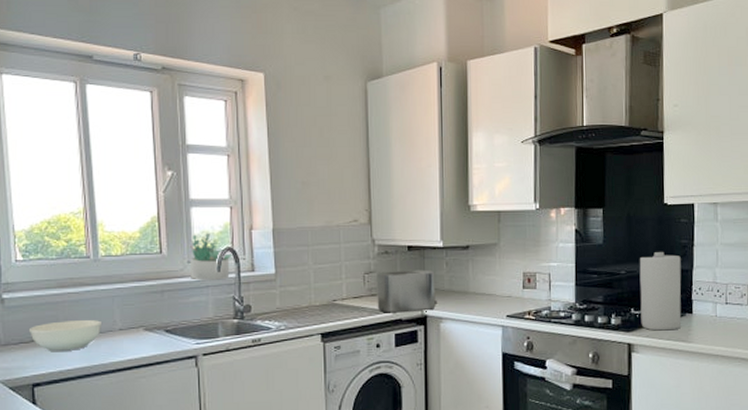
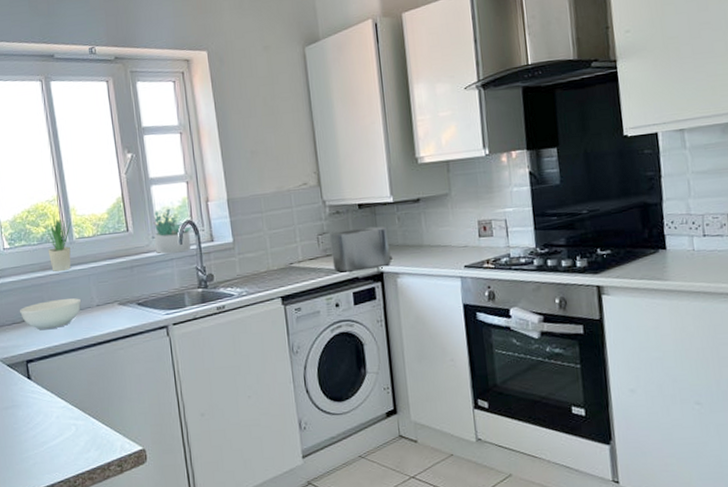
potted plant: none [68,228,97,291] -> present [46,214,71,273]
paper towel holder: present [639,252,682,331] -> none [601,187,654,271]

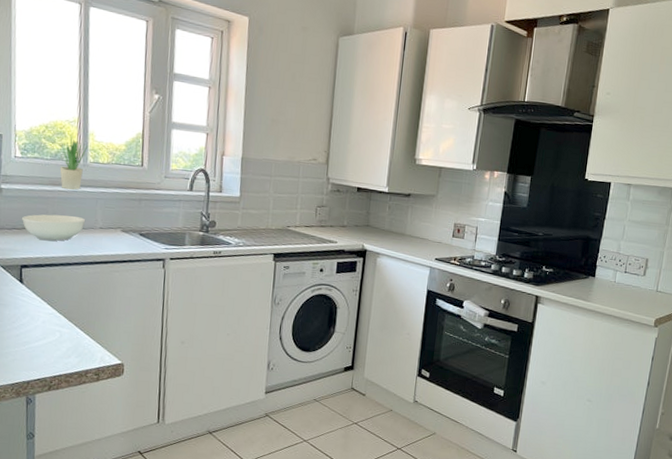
succulent plant: present [153,208,192,255] -> none [166,153,204,197]
toaster: present [330,226,392,273] -> none [324,207,378,246]

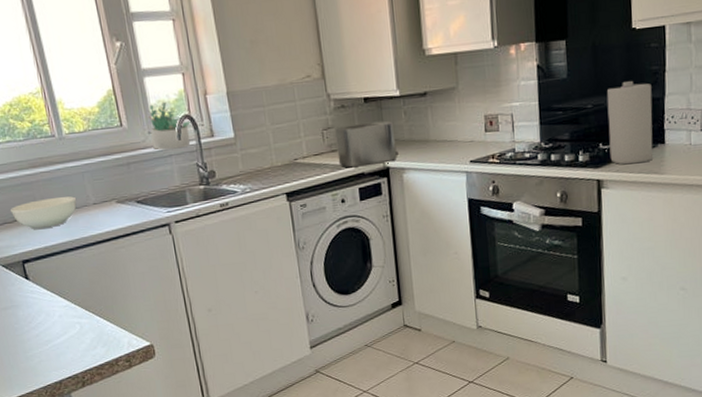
potted plant: present [60,134,87,191] -> none [31,108,63,170]
succulent plant: none [166,153,204,197] -> present [148,101,191,151]
toaster: none [324,207,378,246] -> present [335,120,398,169]
paper towel holder: none [549,220,592,290] -> present [606,81,653,165]

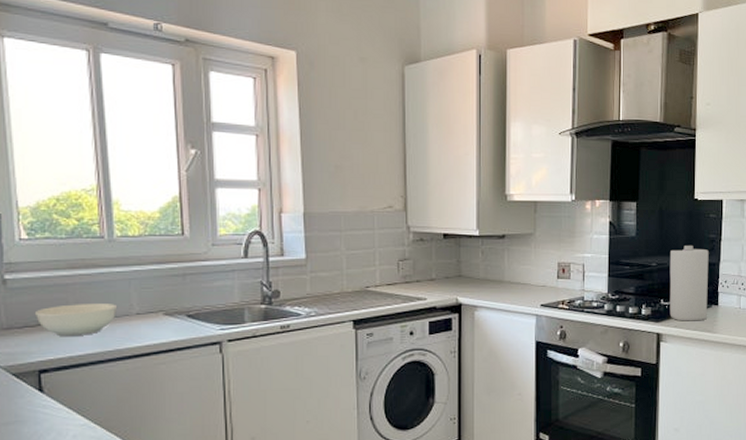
succulent plant: present [148,101,191,151] -> none [215,215,260,265]
toaster: present [335,120,398,169] -> none [411,258,472,302]

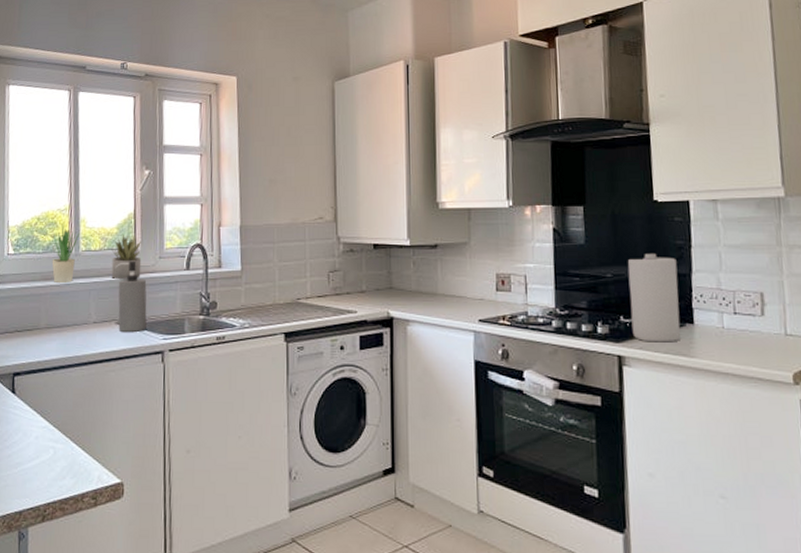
bowl: present [34,304,118,337] -> none [13,312,79,343]
potted plant: none [79,206,112,273] -> present [52,224,79,284]
succulent plant: none [153,219,191,268] -> present [111,235,142,280]
soap dispenser: none [159,249,200,323] -> present [115,262,147,332]

